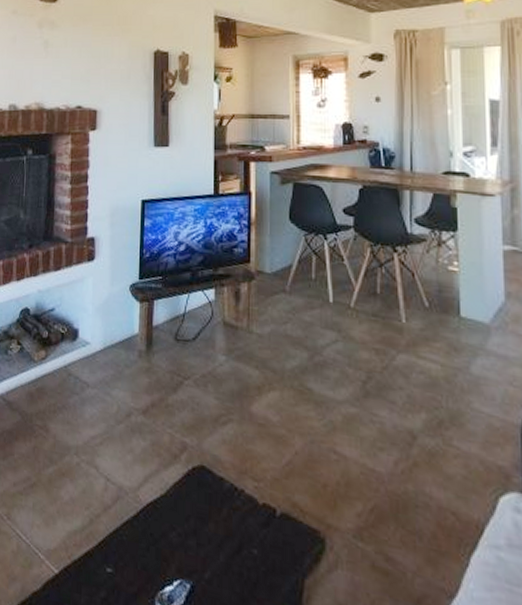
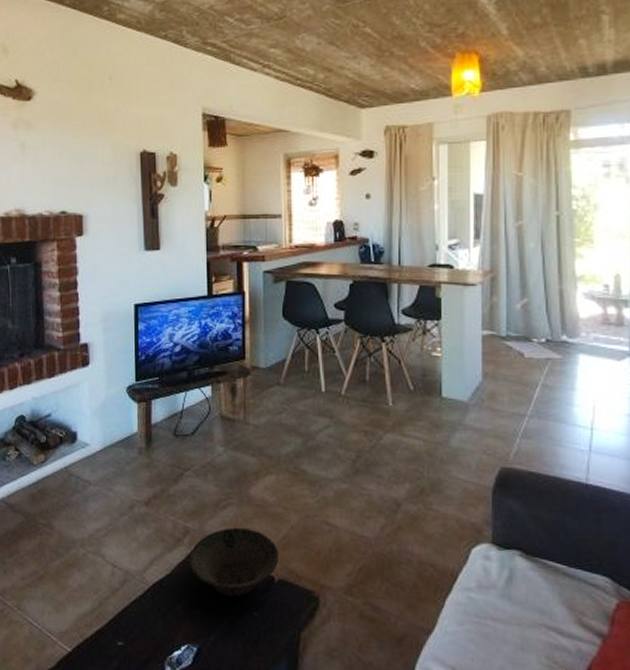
bowl: none [186,447,282,529] -> present [189,527,280,597]

